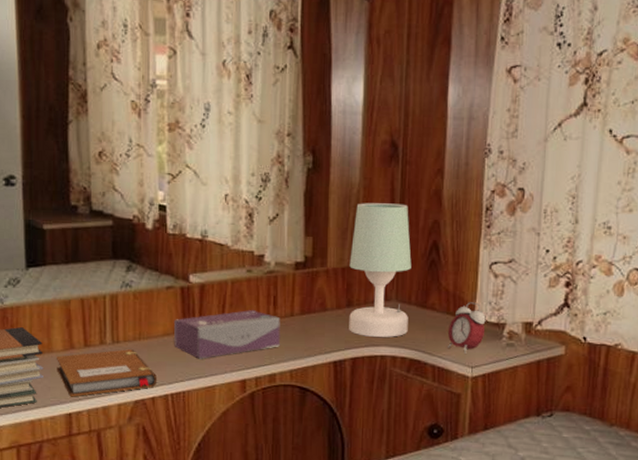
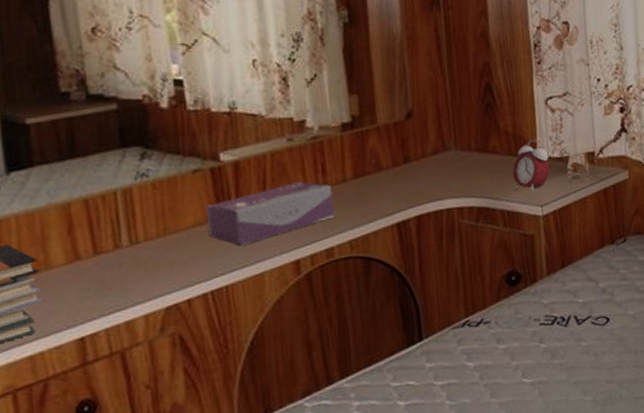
notebook: present [56,349,158,397] -> none [56,248,193,318]
table lamp: present [349,203,412,337] -> none [401,49,472,192]

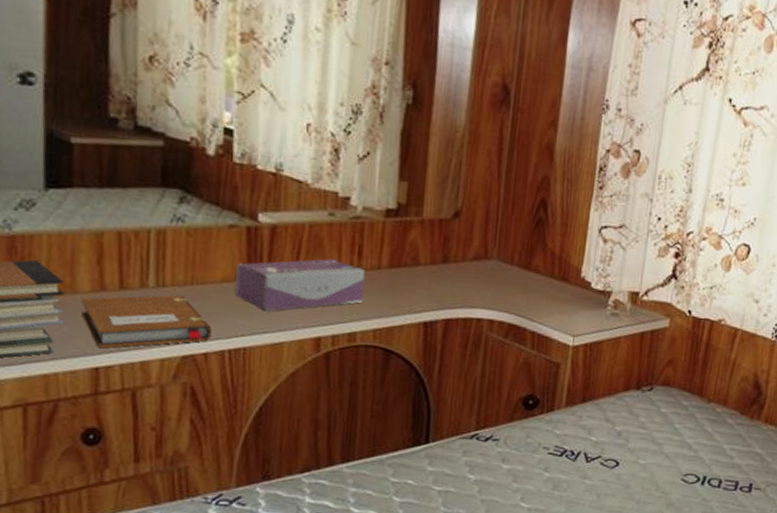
notebook: none [56,248,193,318] -> present [80,294,213,349]
alarm clock: present [513,140,549,193] -> none [550,266,592,321]

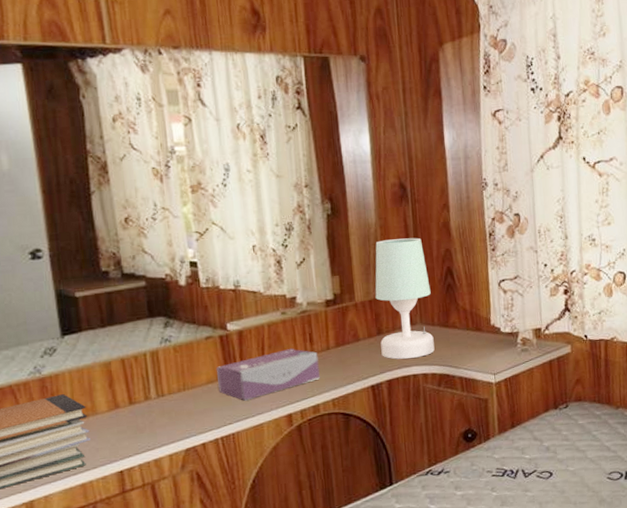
notebook: present [80,294,213,349] -> none [101,400,206,455]
table lamp: none [443,149,517,299] -> present [375,237,435,360]

